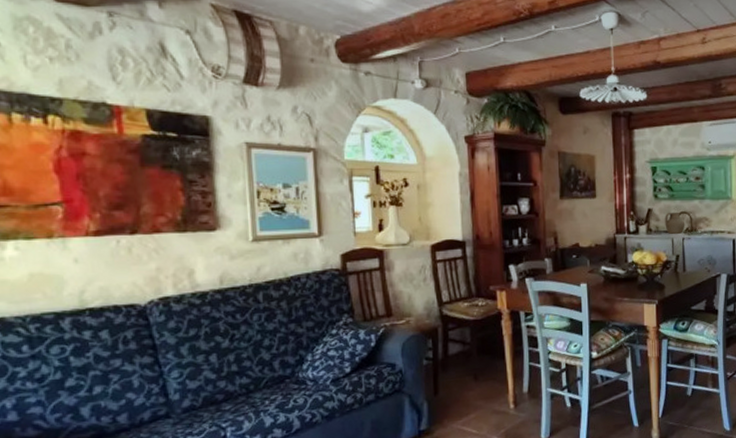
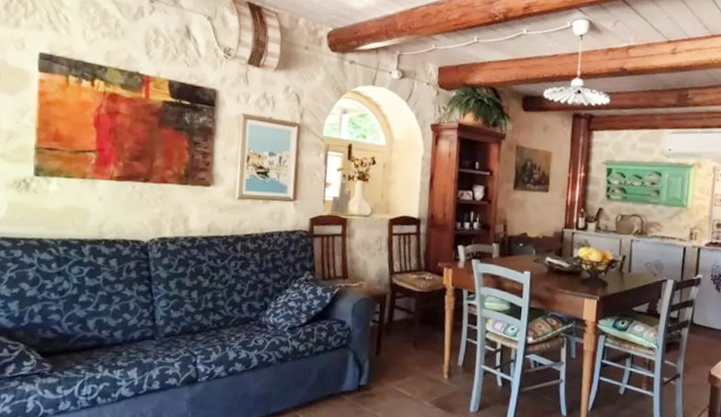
candle: none [362,203,385,248] -> present [329,177,351,216]

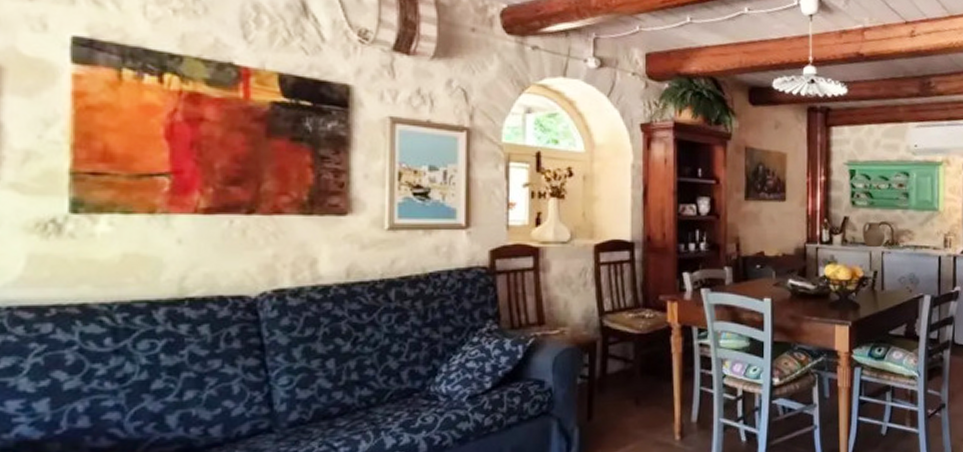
candle: present [329,177,351,216] -> none [515,194,542,245]

